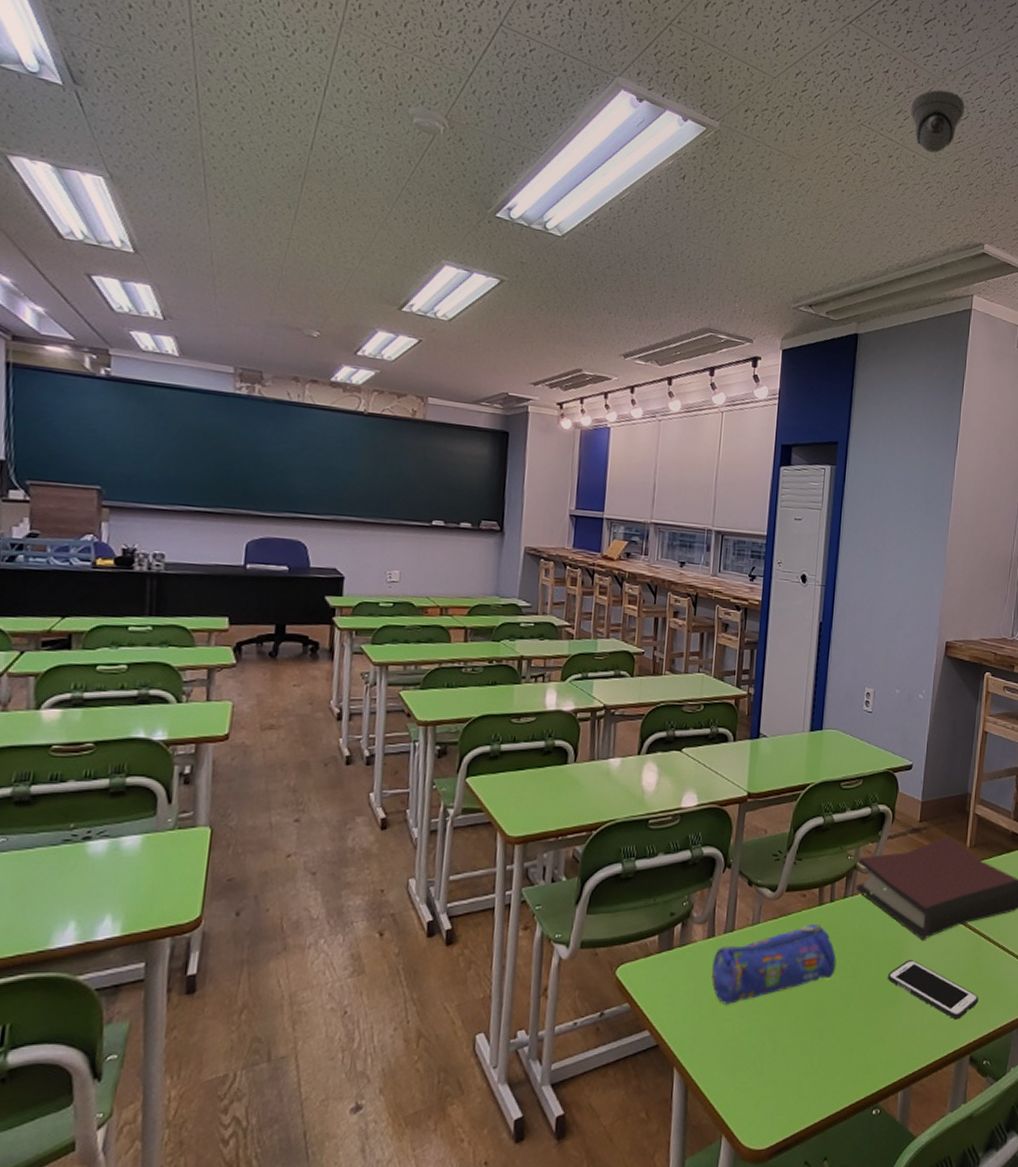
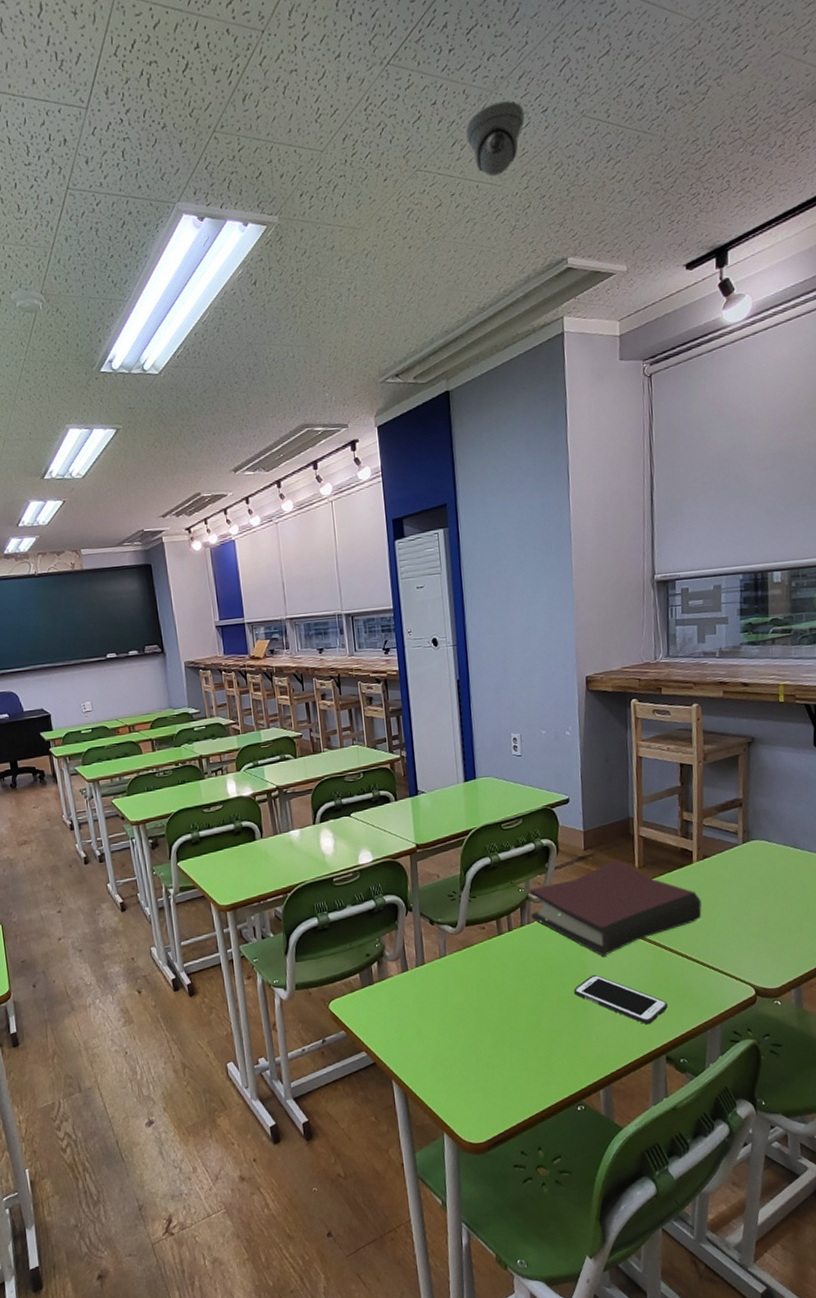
pencil case: present [711,924,837,1004] -> none [410,952,523,1026]

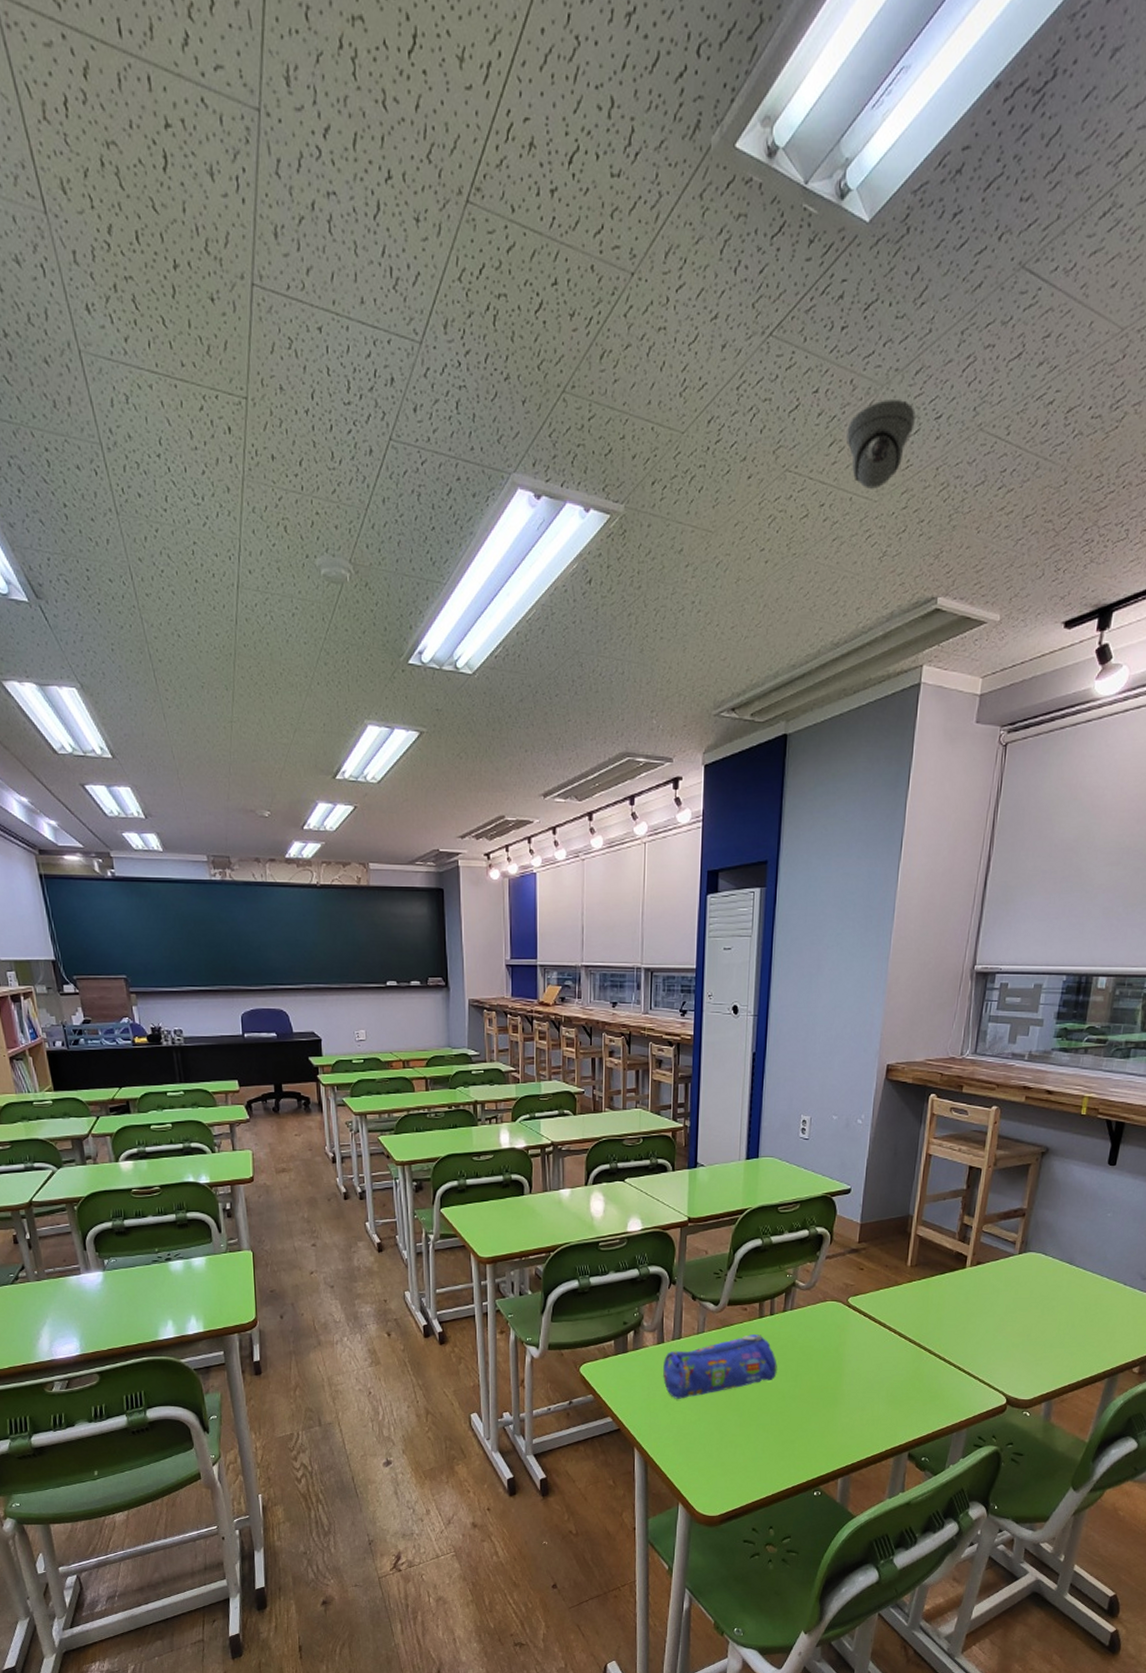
pencil case: none [410,952,523,1026] -> present [663,1334,777,1399]
hardback book: present [530,859,702,956] -> none [794,1255,968,1350]
cell phone: present [574,974,668,1025] -> none [827,1367,918,1421]

